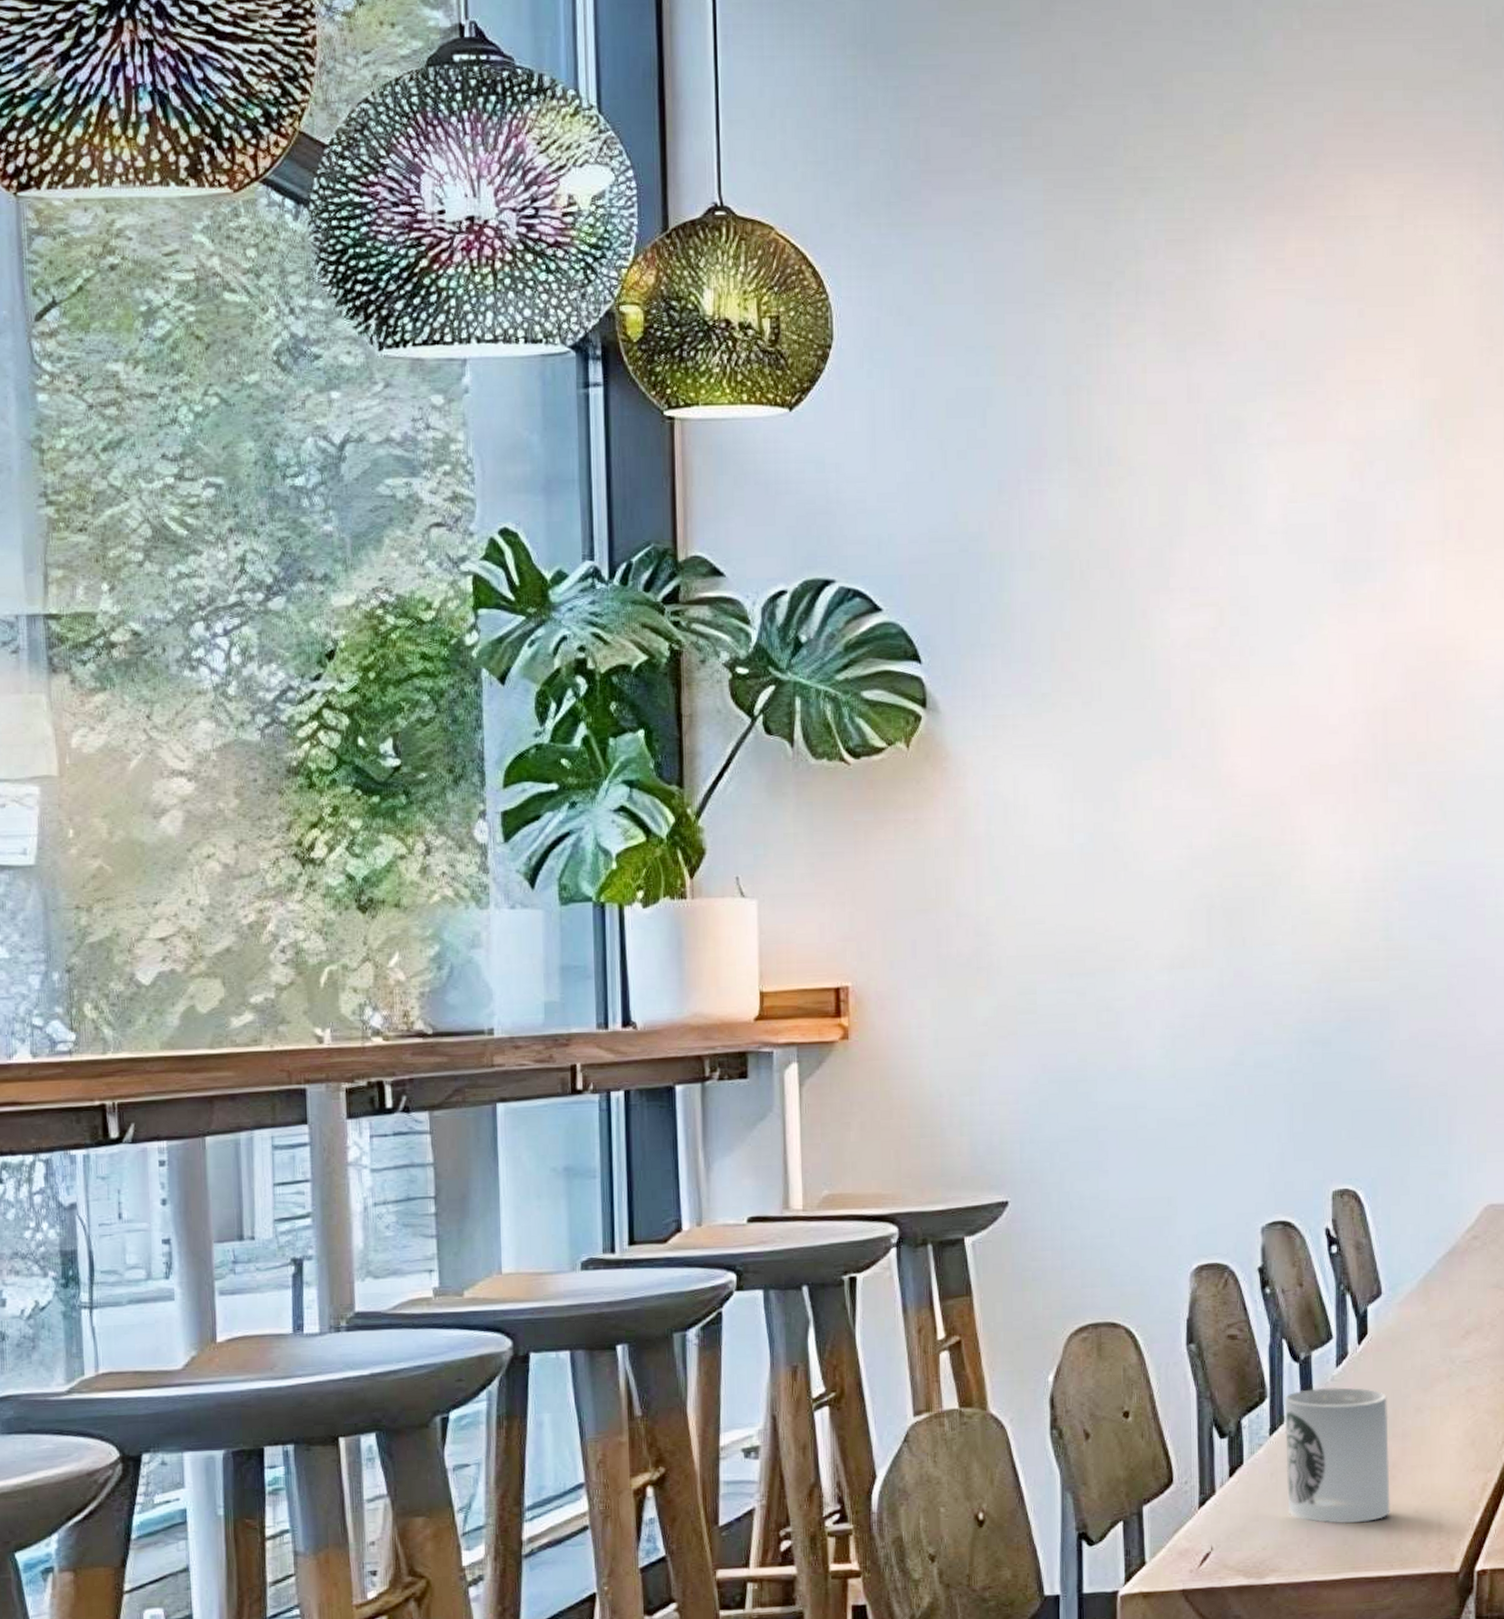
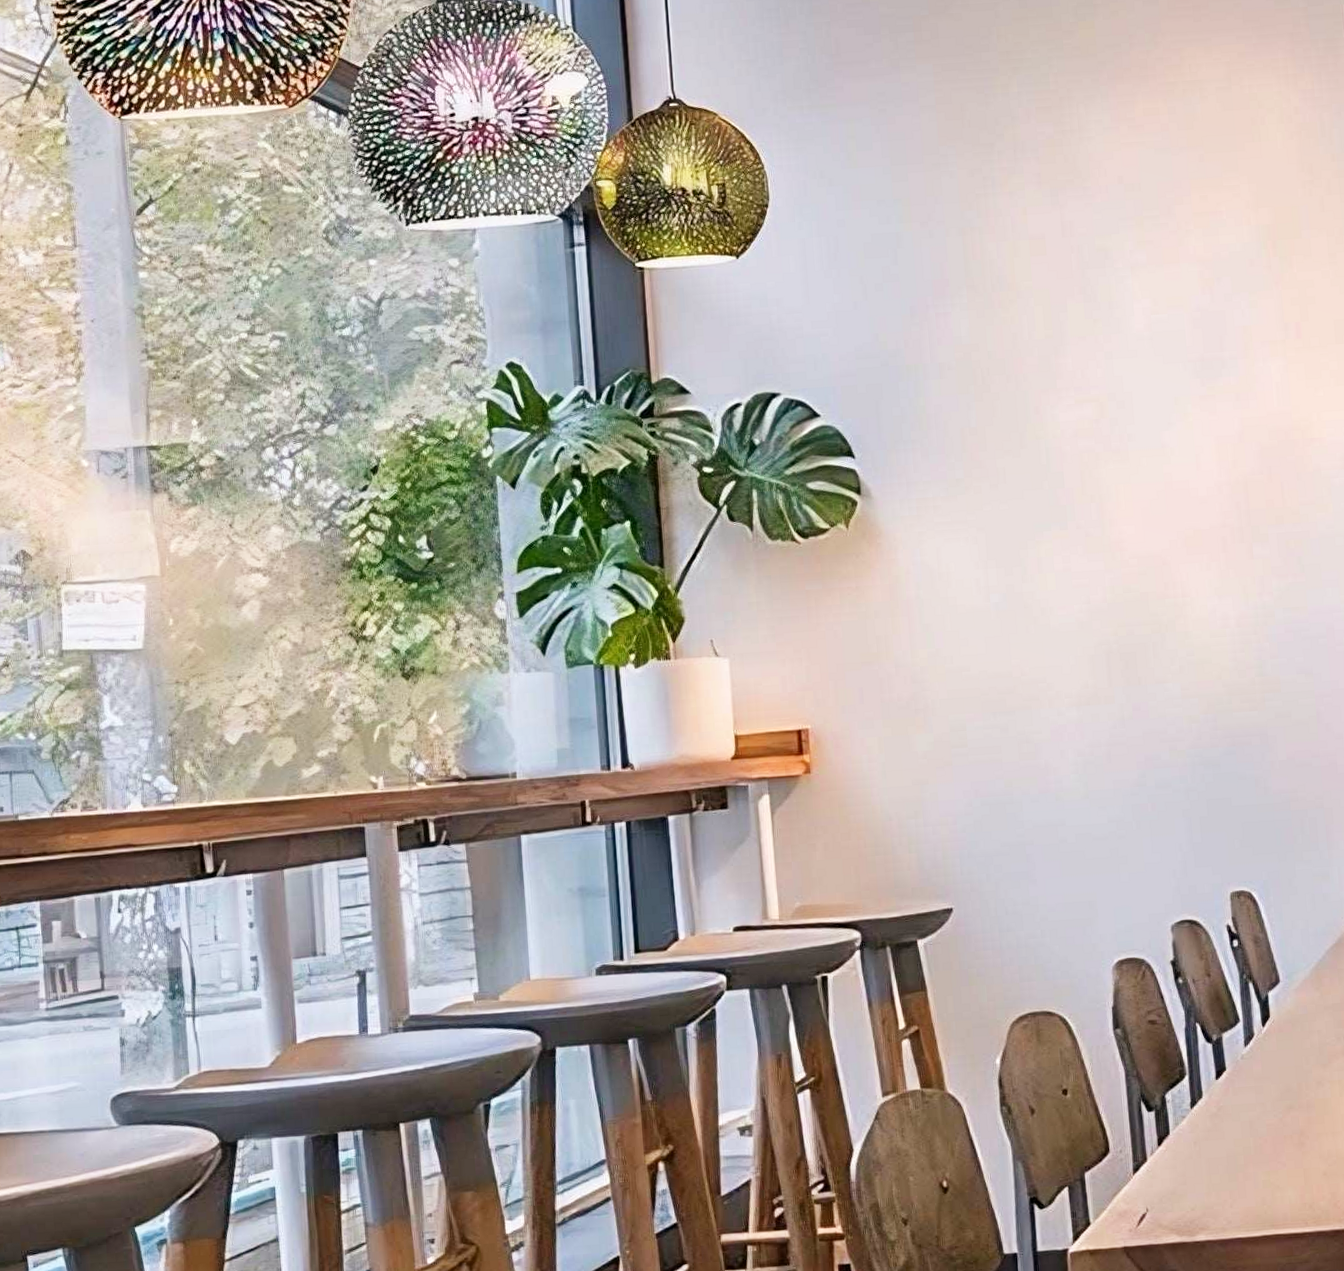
cup: present [1284,1387,1390,1524] -> none [1202,1065,1302,1186]

